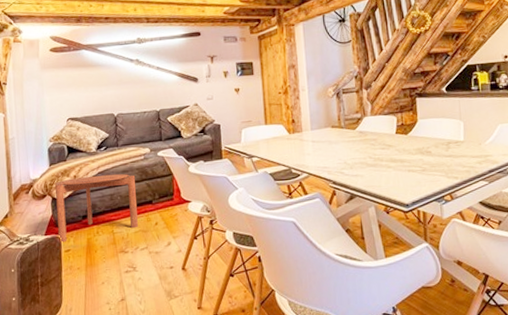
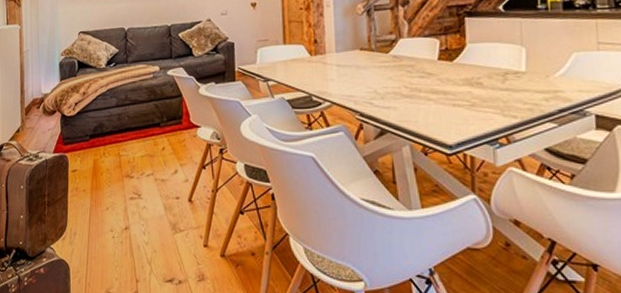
side table: present [54,173,138,242] -> none [64,92,145,162]

